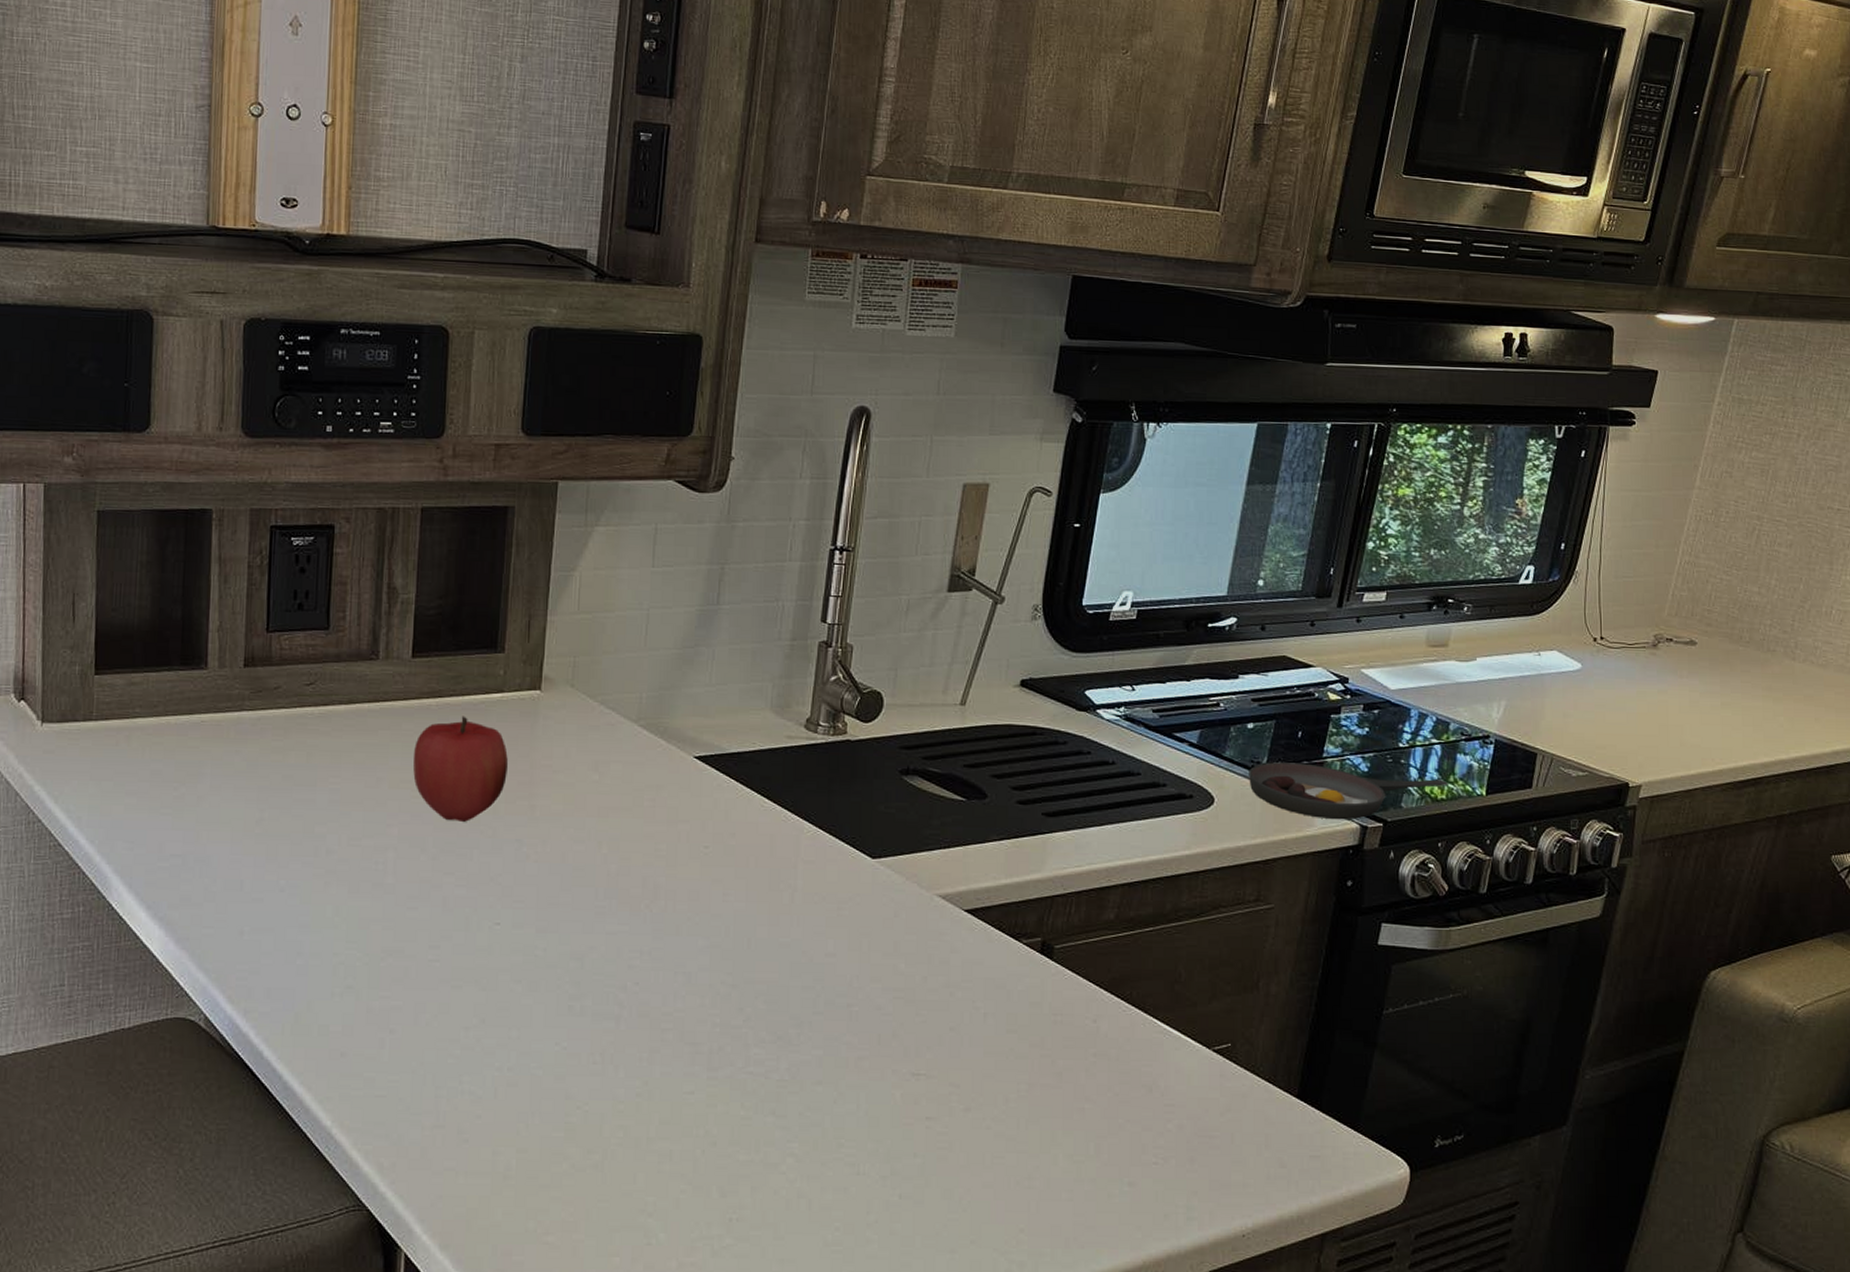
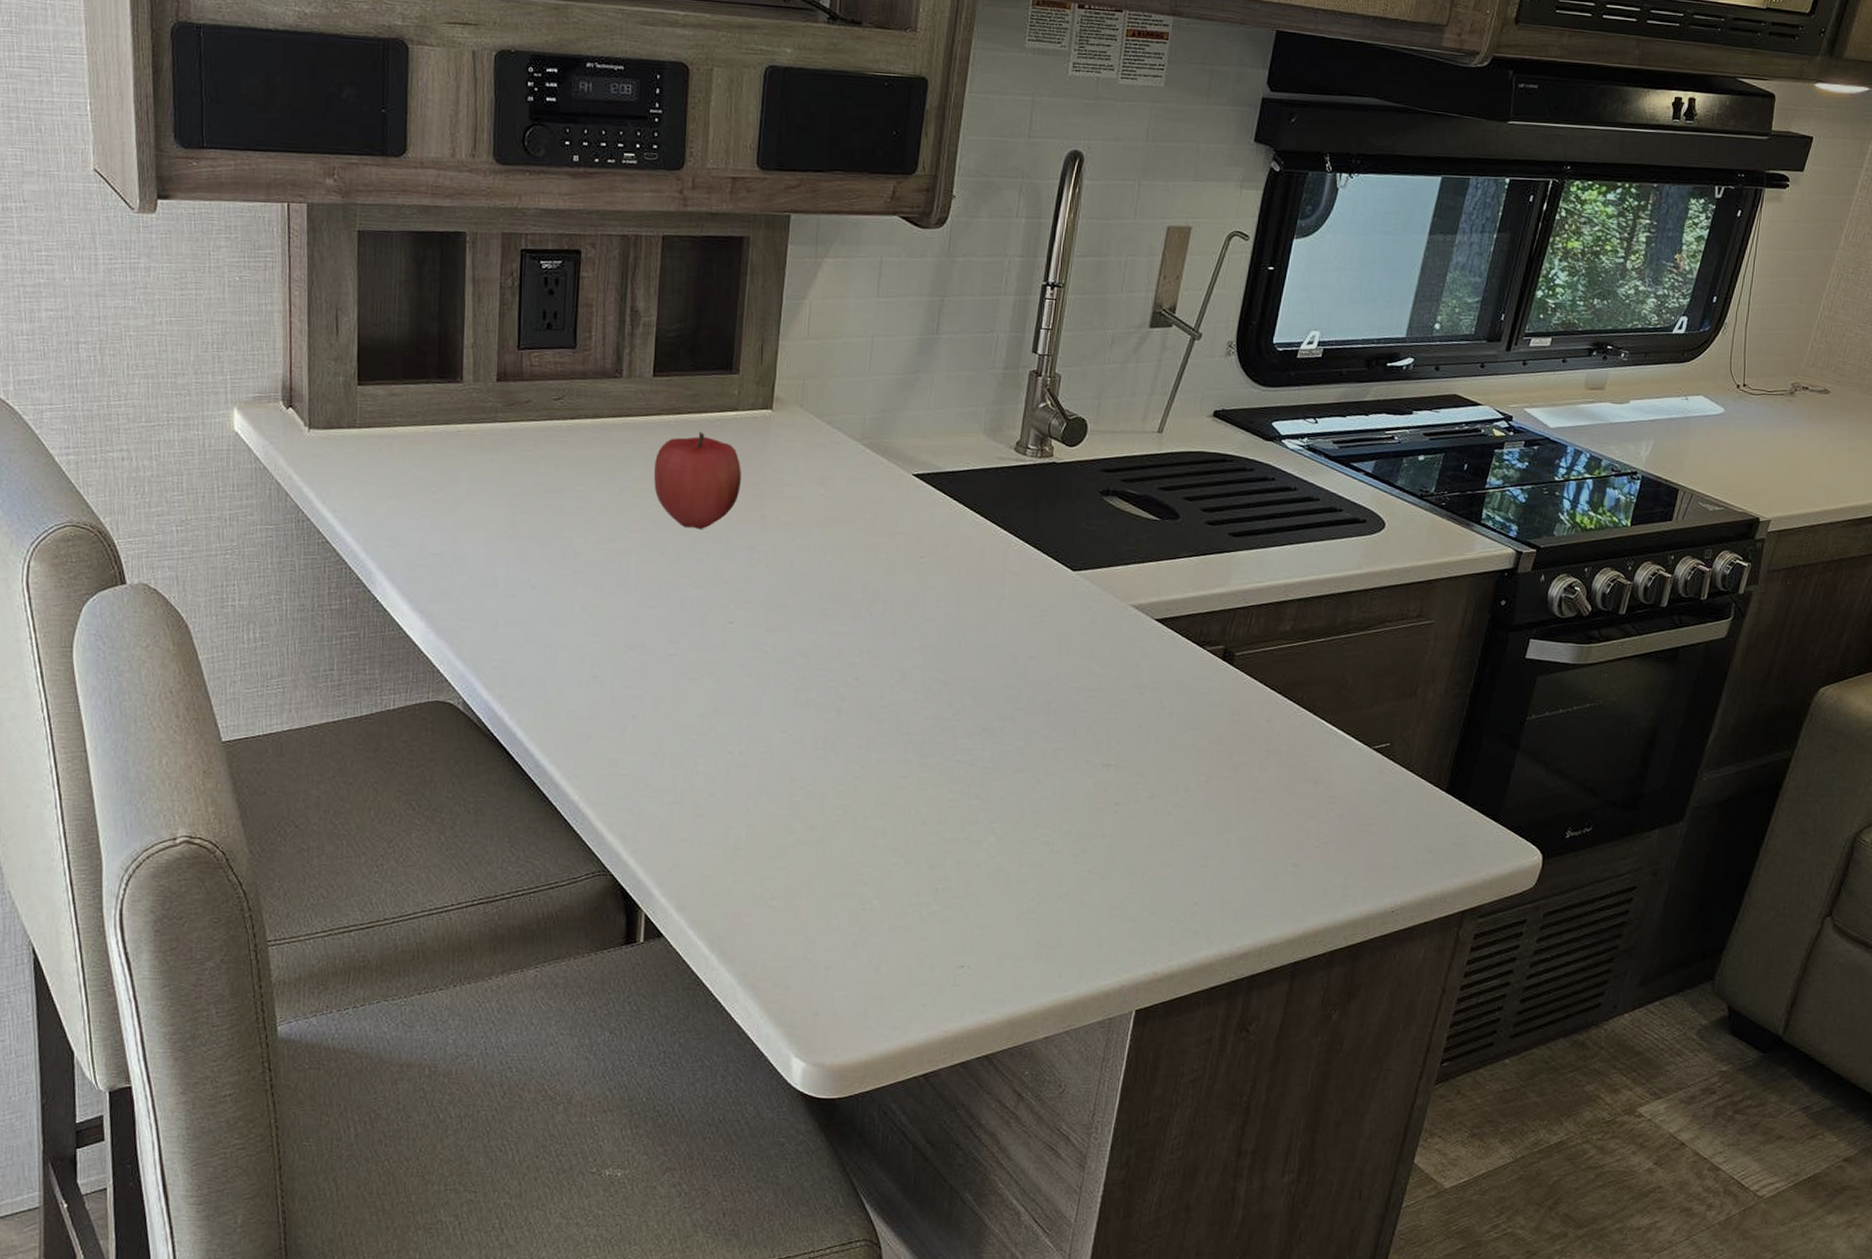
frying pan: present [1249,762,1448,820] -> none [1417,491,1597,546]

